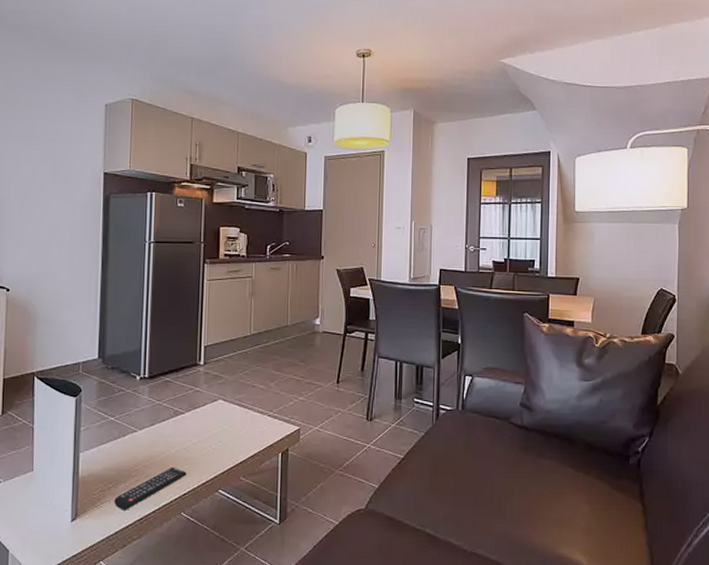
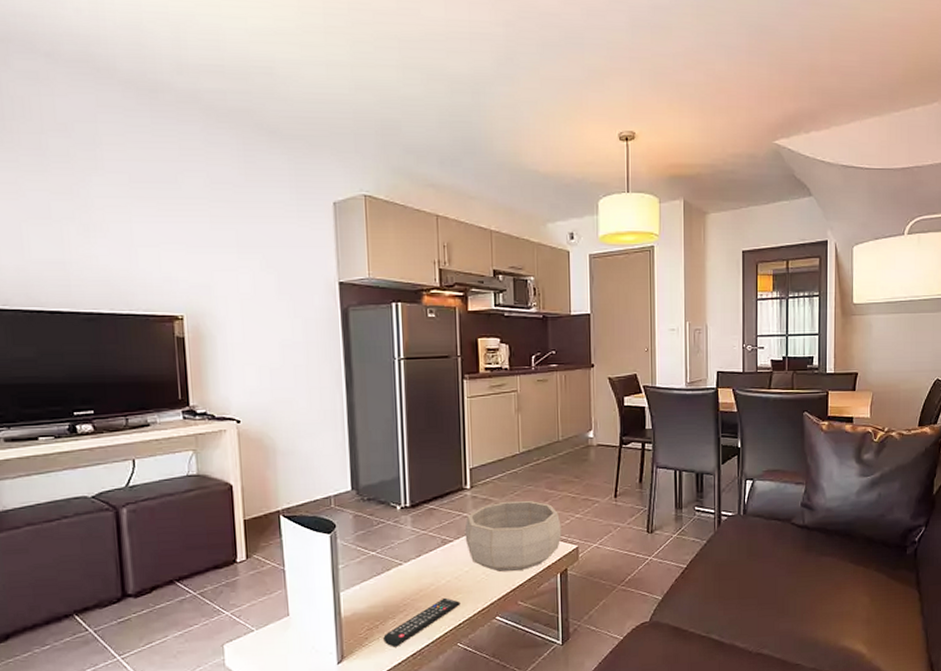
decorative bowl: none [195,379,285,448] -> present [464,501,562,572]

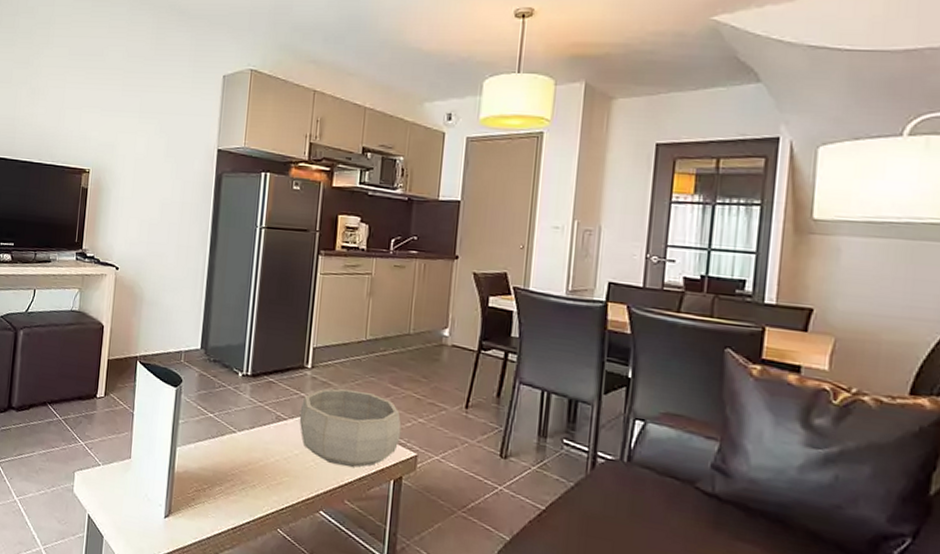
remote control: present [383,597,461,647] -> none [208,476,286,516]

